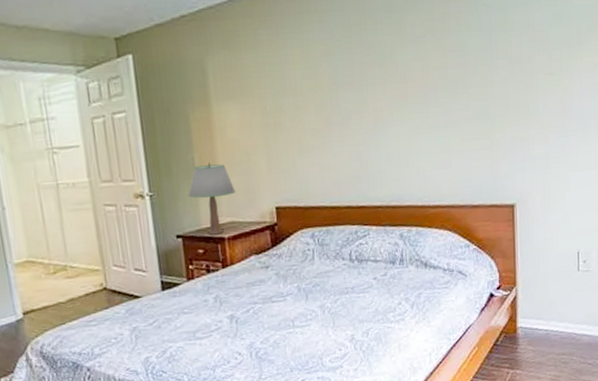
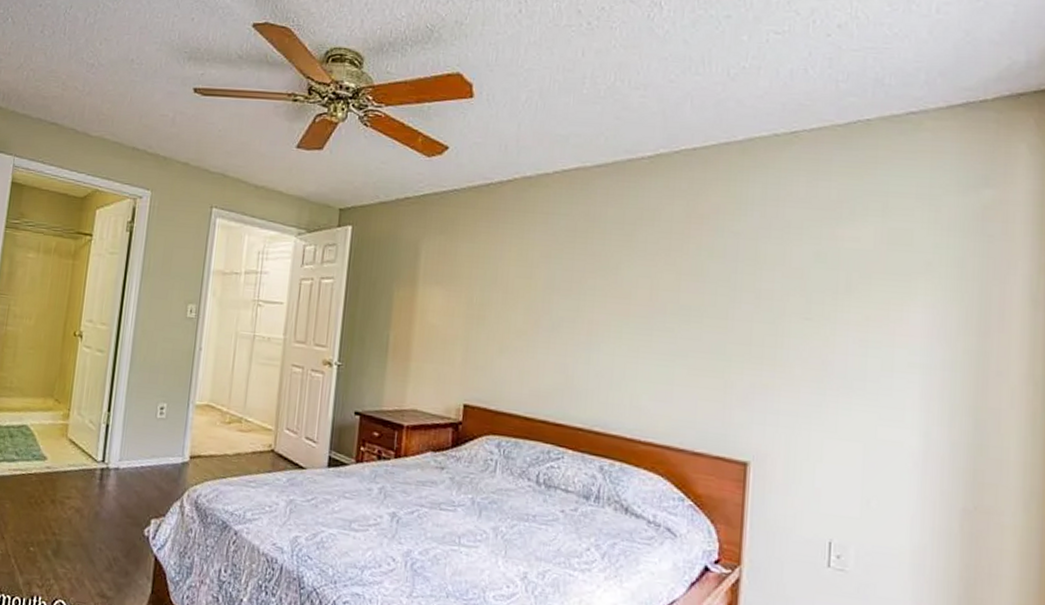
table lamp: present [187,162,236,236] -> none [375,343,425,422]

